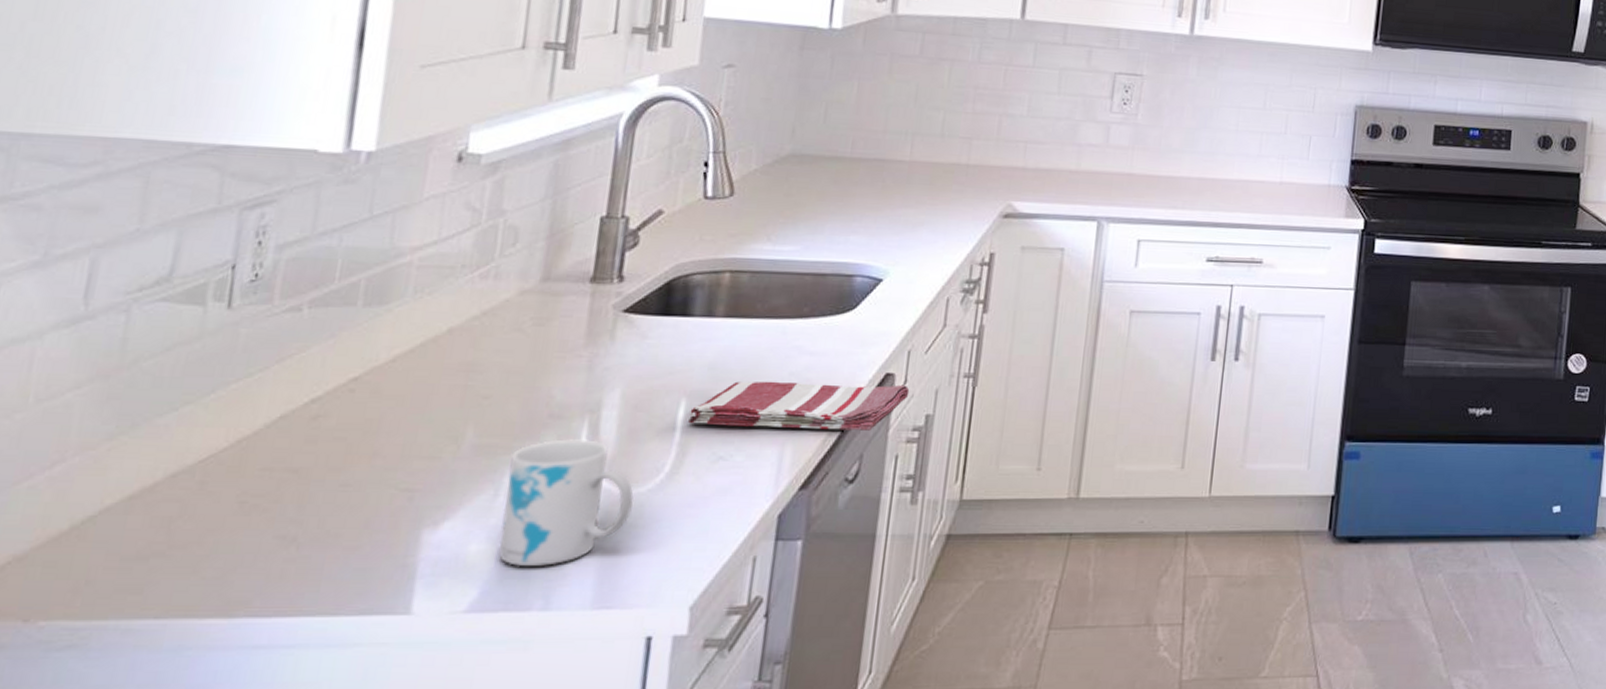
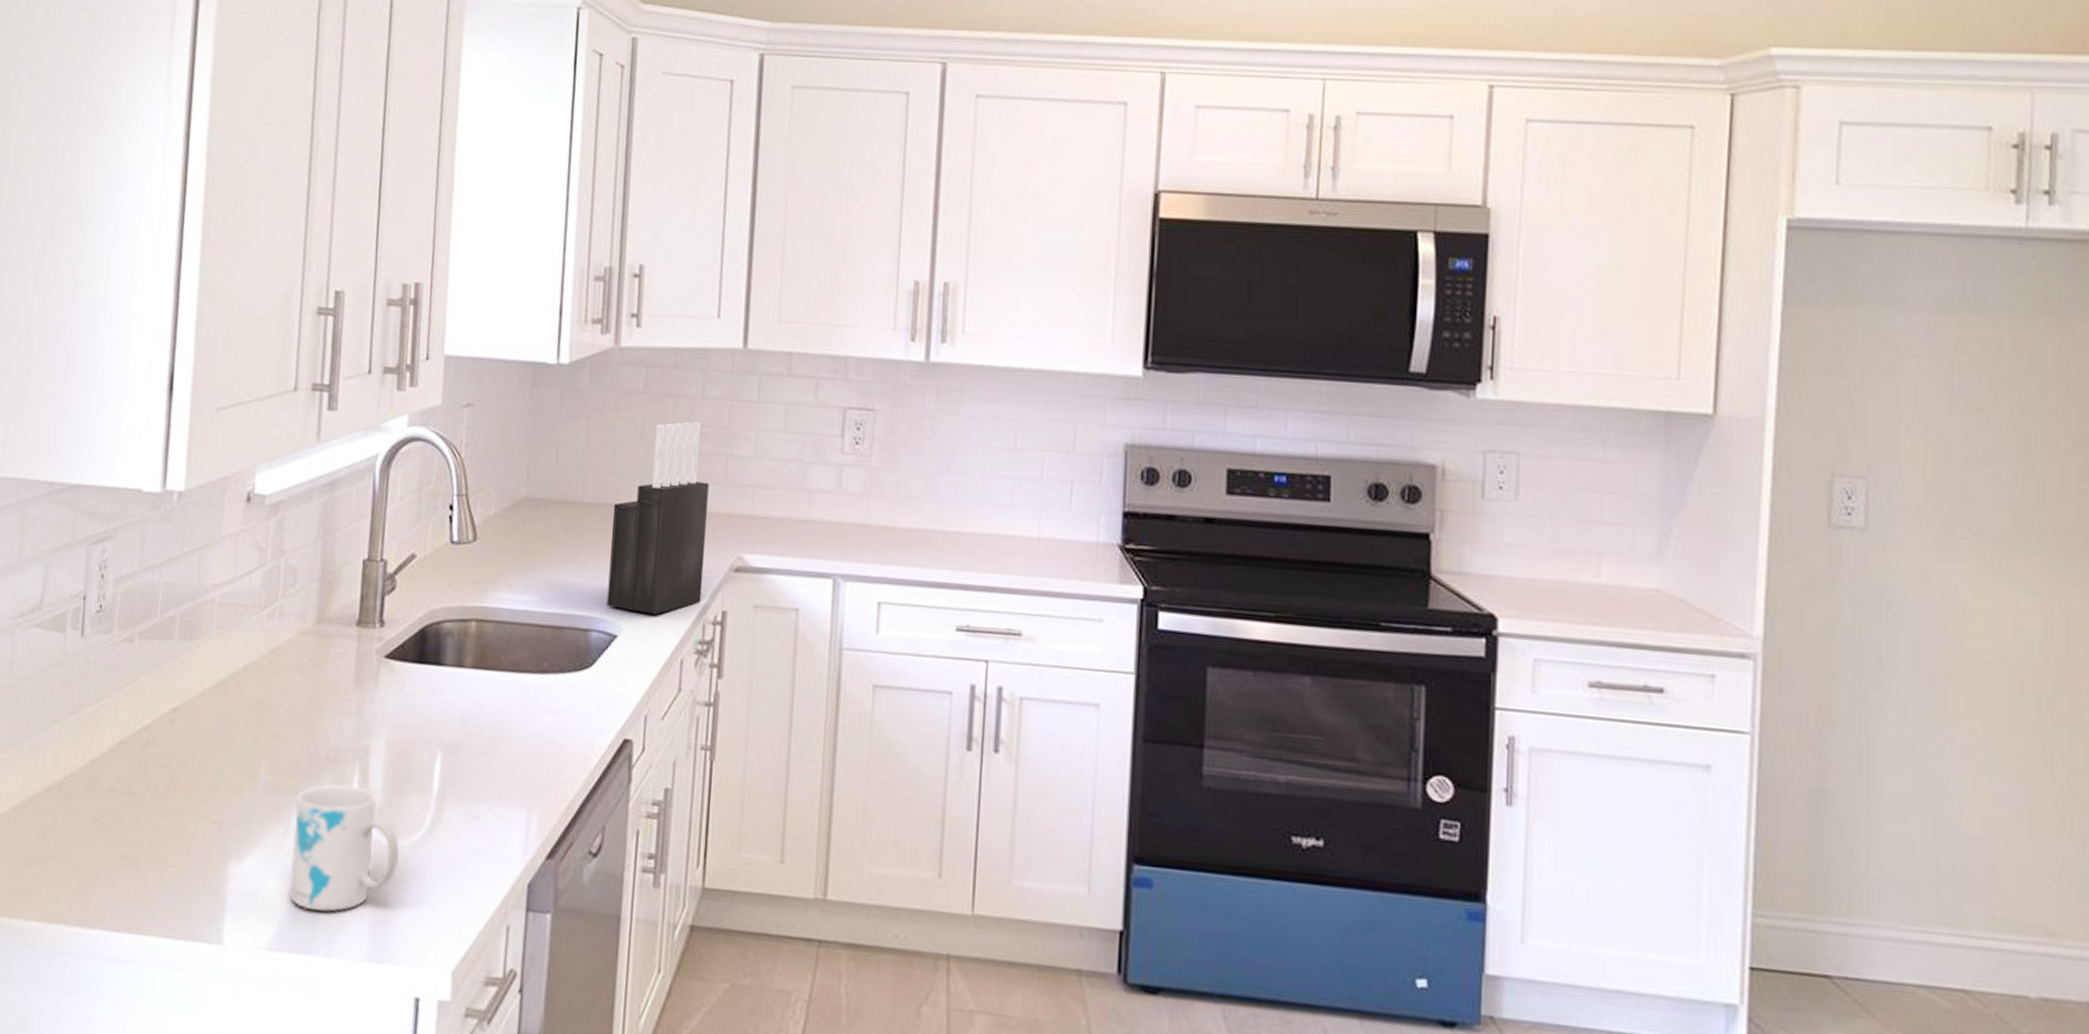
dish towel: present [687,381,910,431] -> none [443,737,648,801]
knife block: none [873,84,982,258] -> present [606,421,709,614]

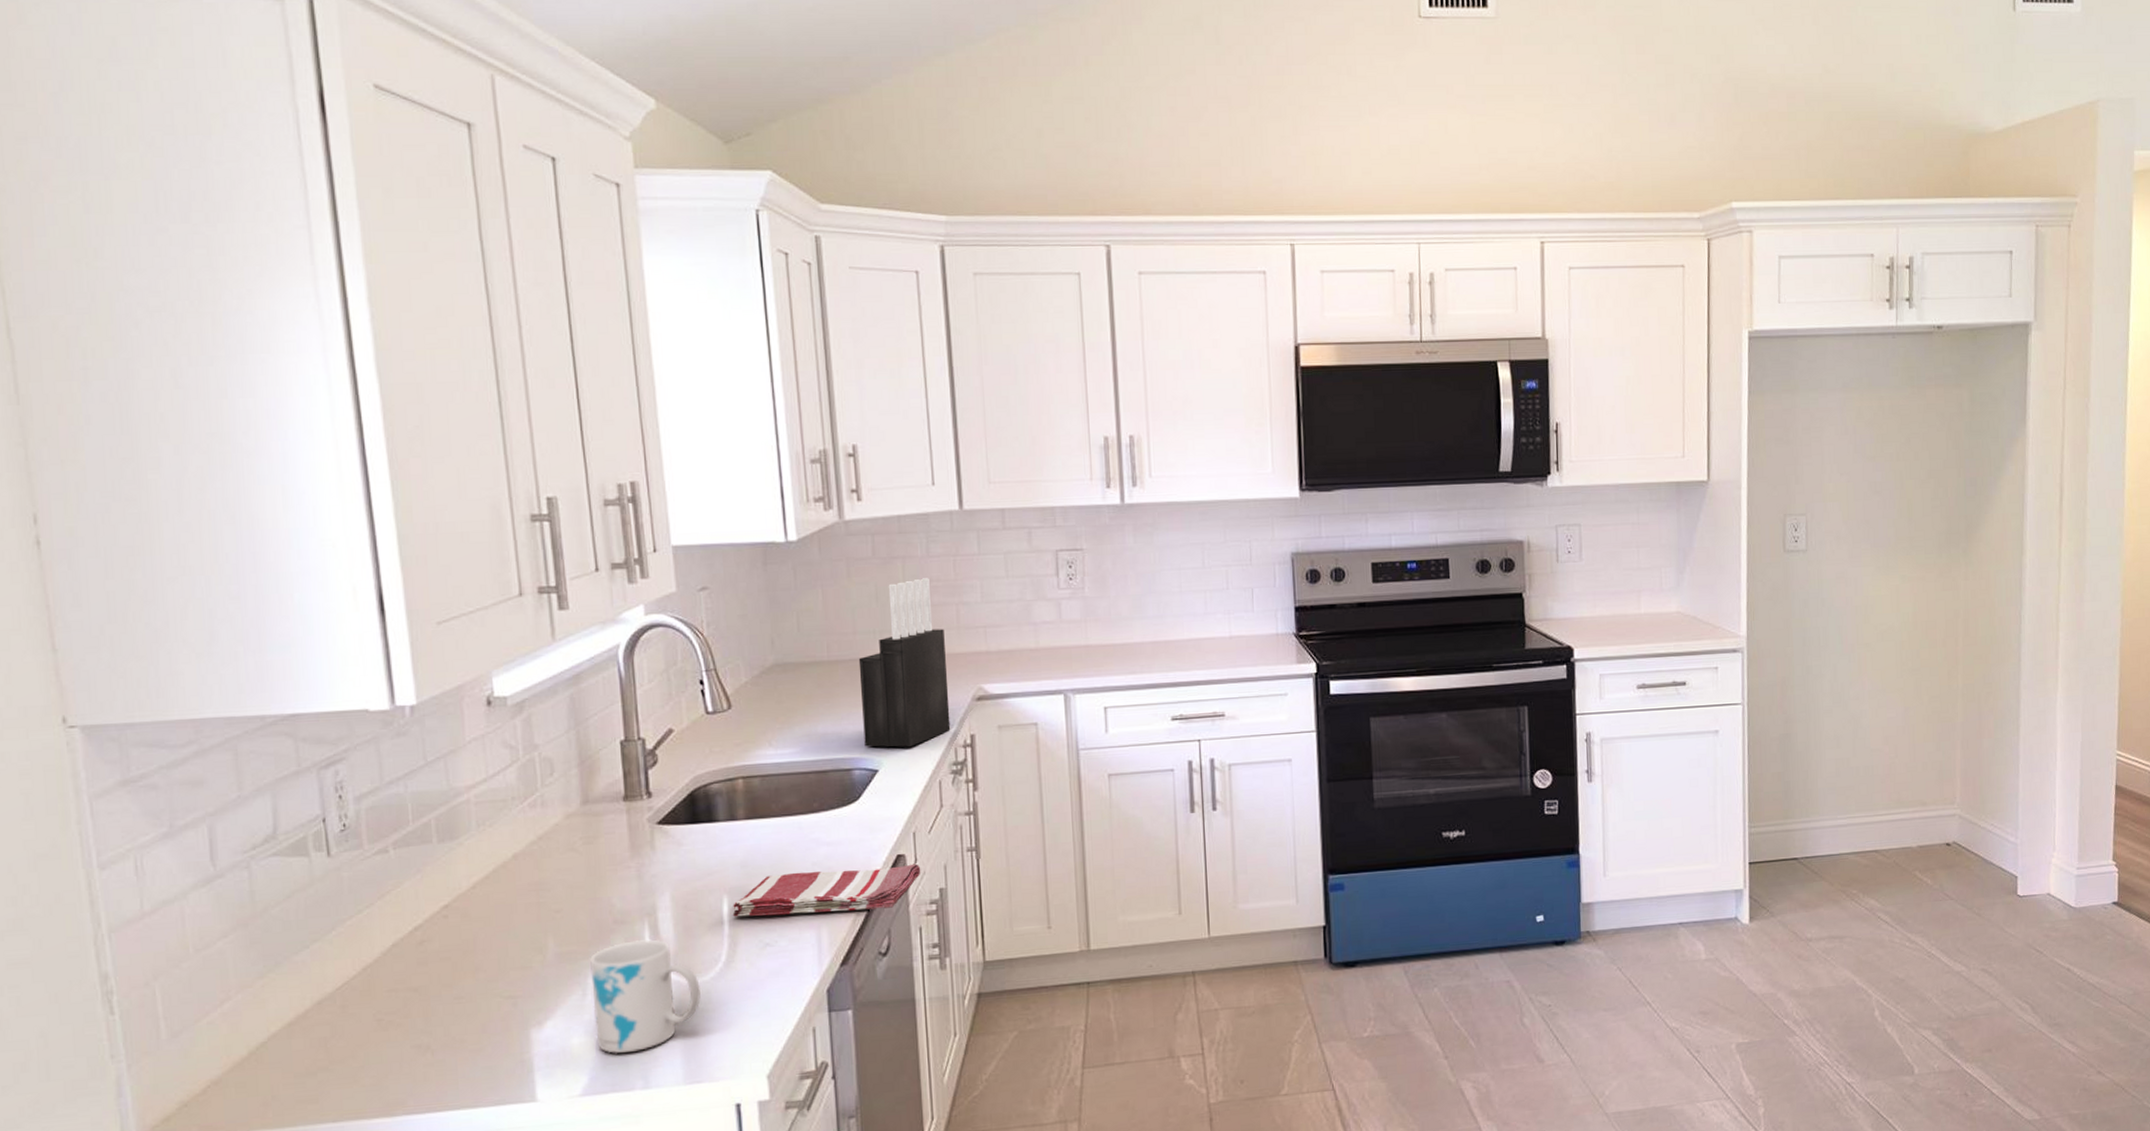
dish towel: none [443,737,648,801] -> present [732,863,921,917]

